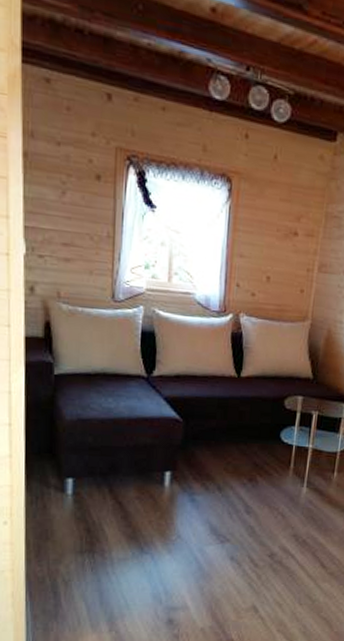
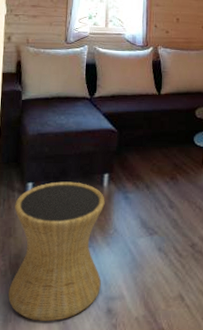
side table: none [48,478,166,630] -> present [8,181,105,321]

